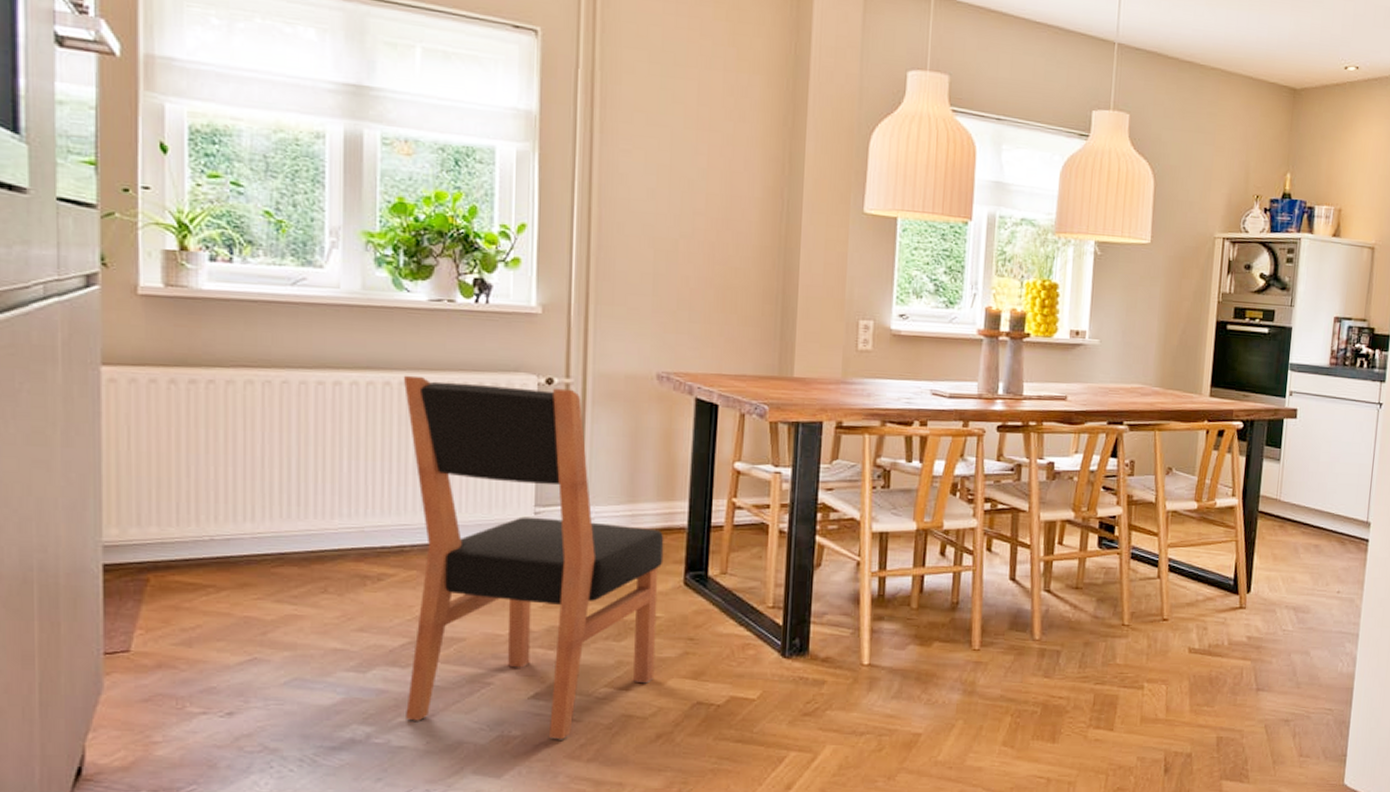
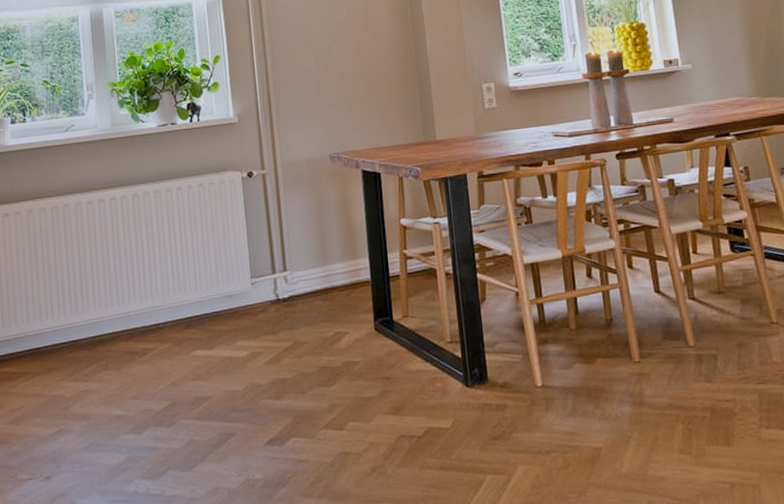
dining chair: present [403,375,664,740] -> none [145,178,363,480]

